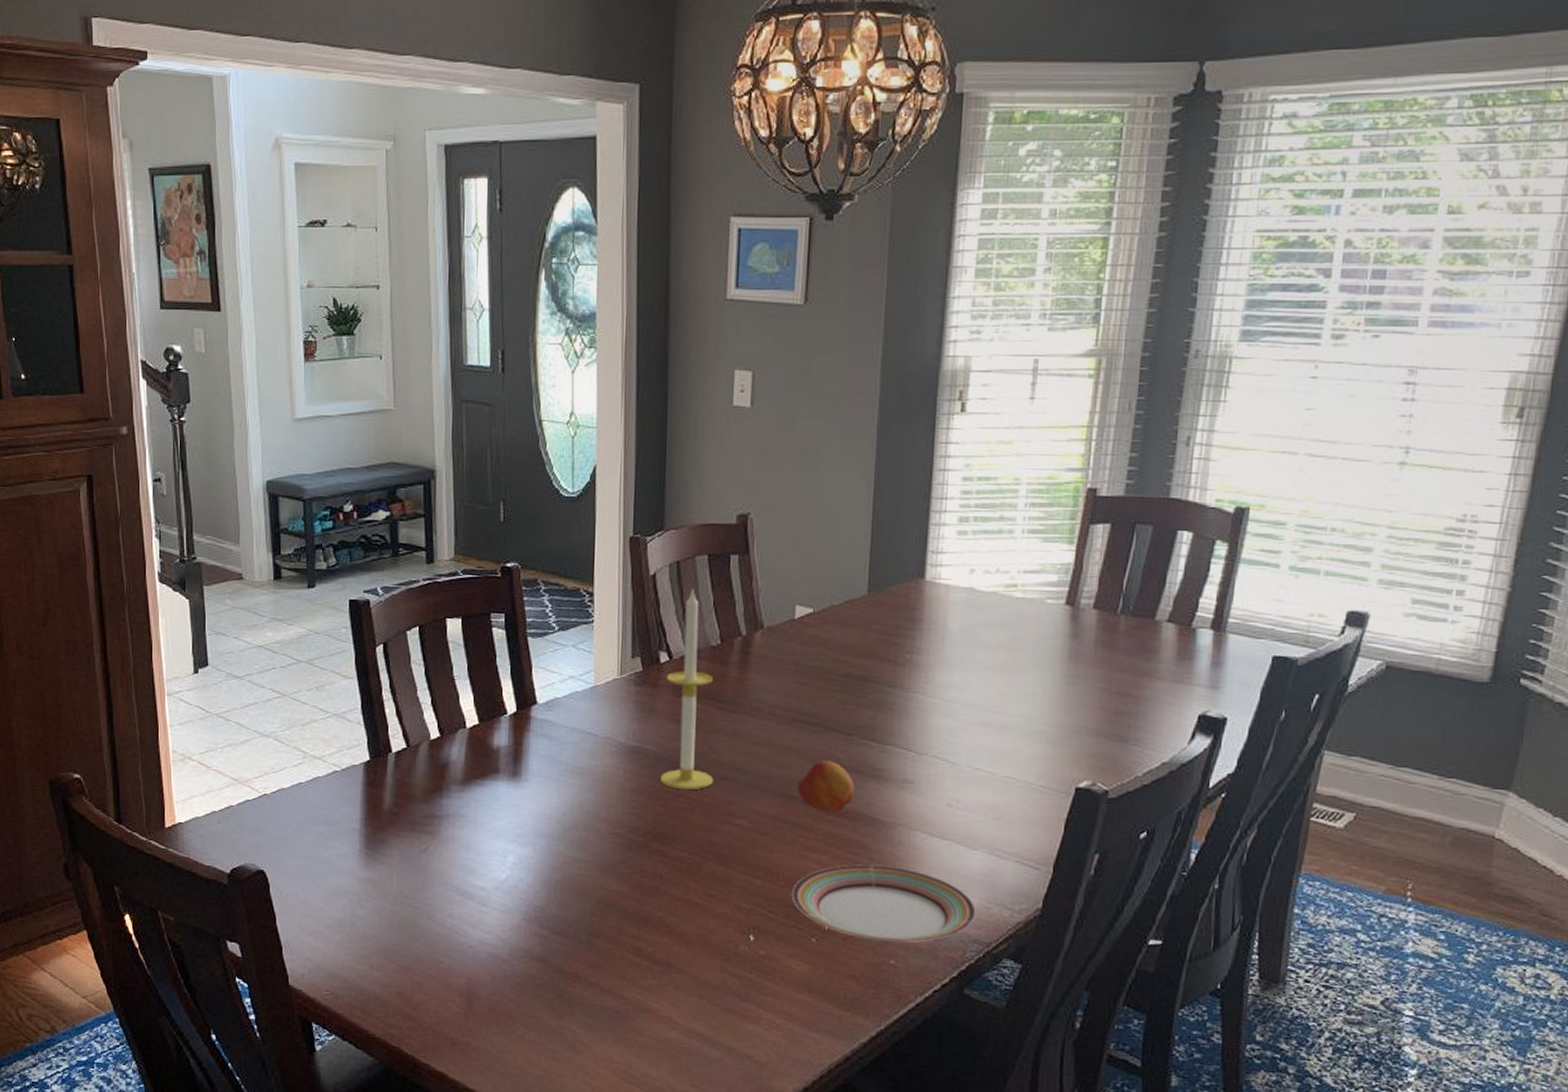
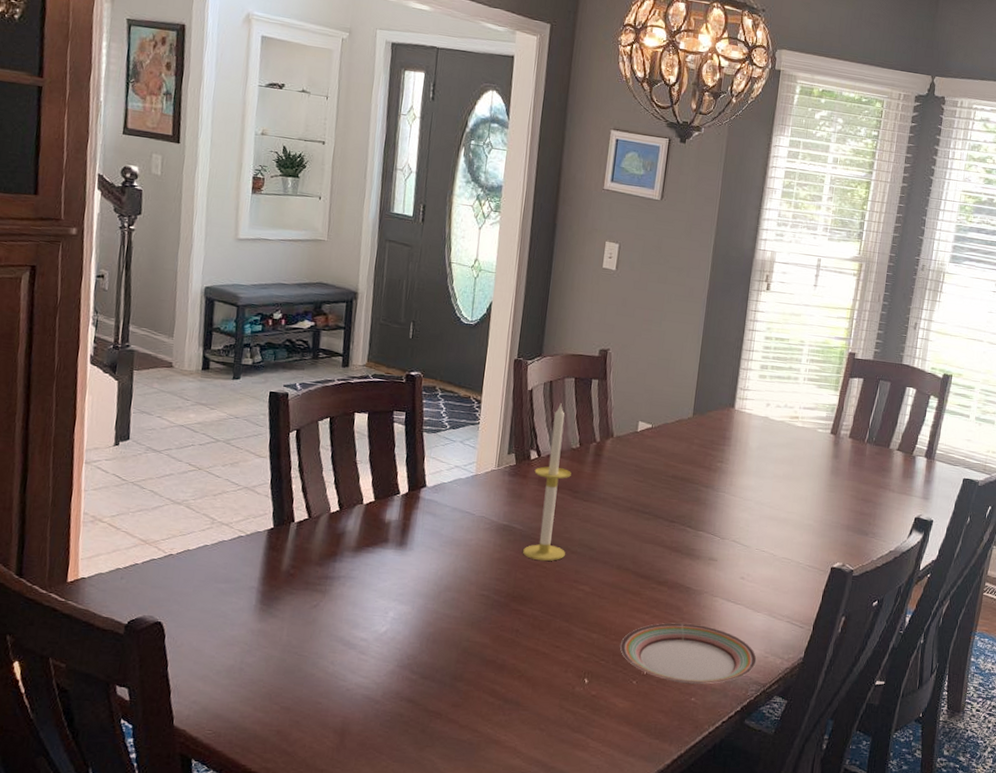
fruit: present [796,760,855,814] -> none [629,540,674,583]

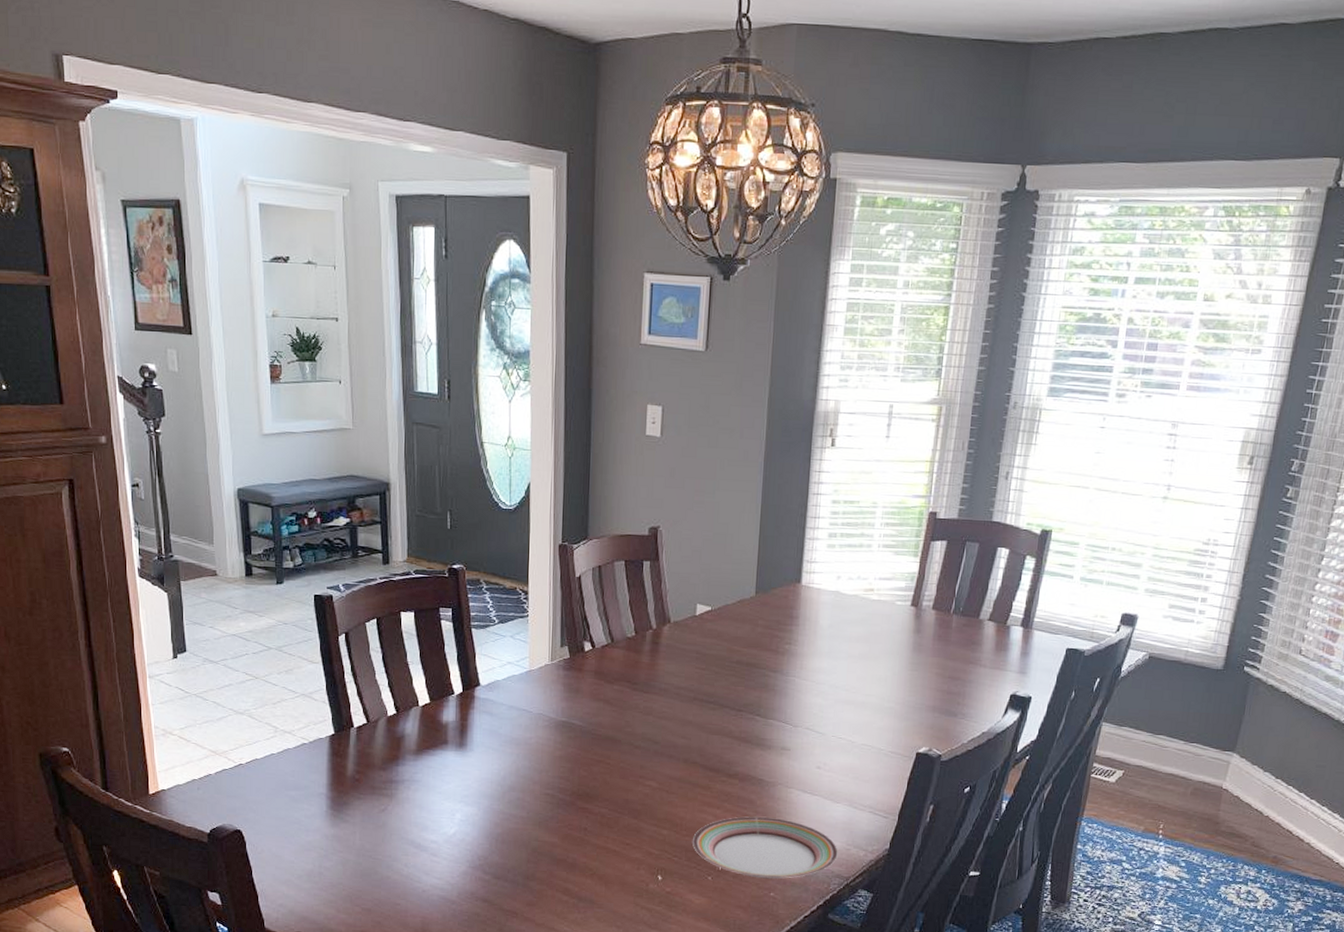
candle: present [523,403,571,561] -> none [585,589,629,758]

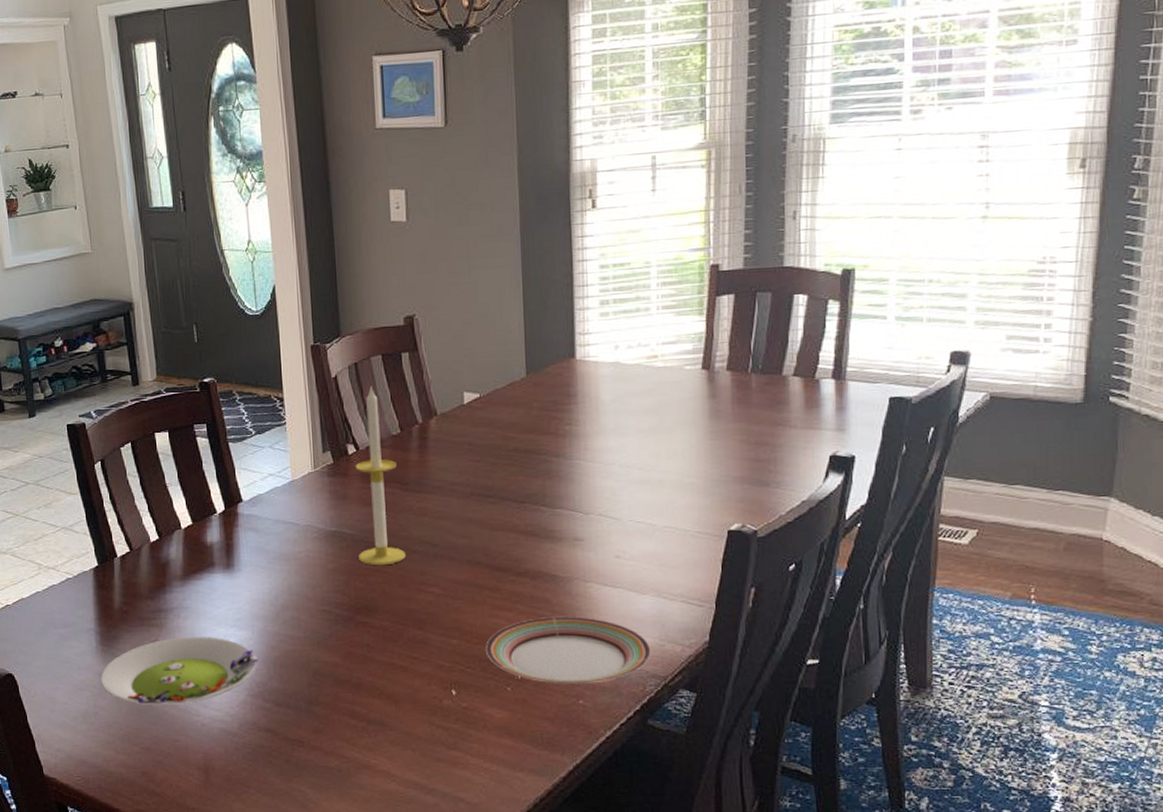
salad plate: none [328,808,482,871] -> present [101,637,259,705]
candle: none [585,589,629,758] -> present [355,386,406,566]

